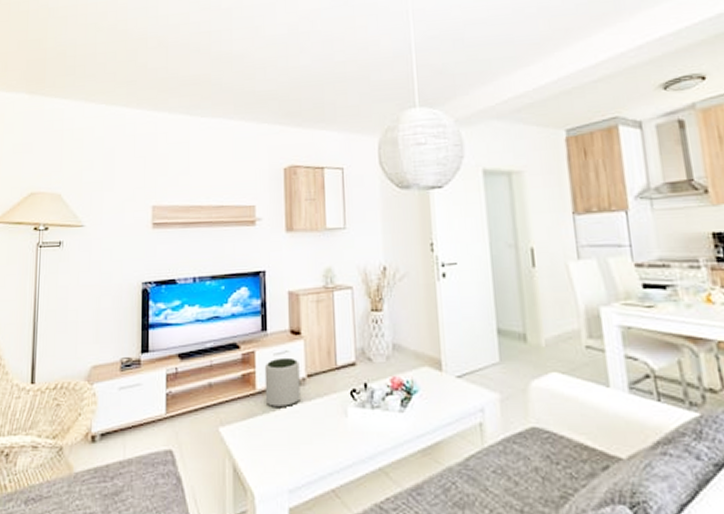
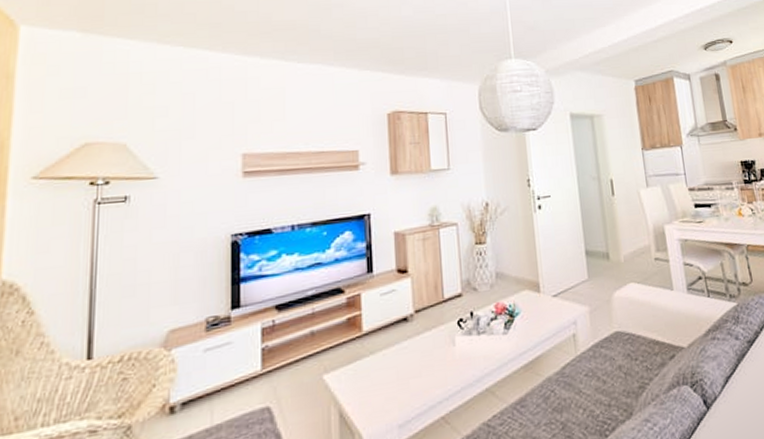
plant pot: present [264,357,300,408] -> none [371,296,409,347]

